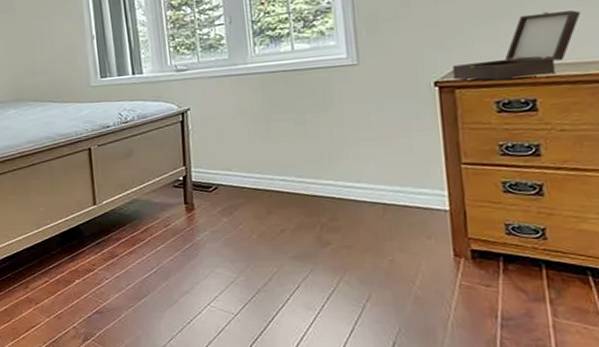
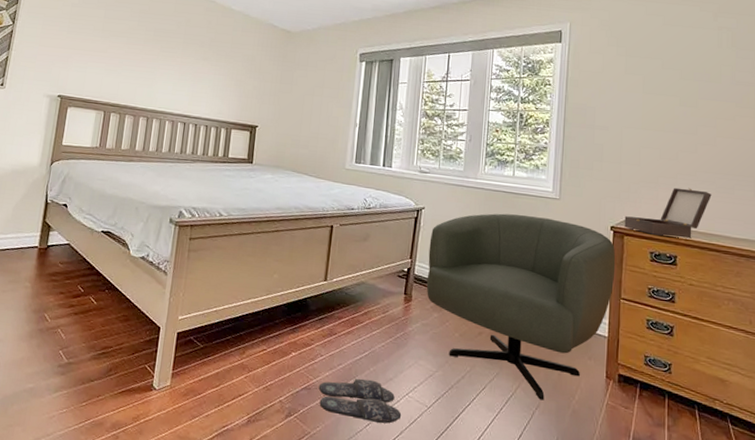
slippers: none [110,295,206,336] -> present [318,378,401,424]
armchair: none [202,88,449,291] -> present [426,213,616,401]

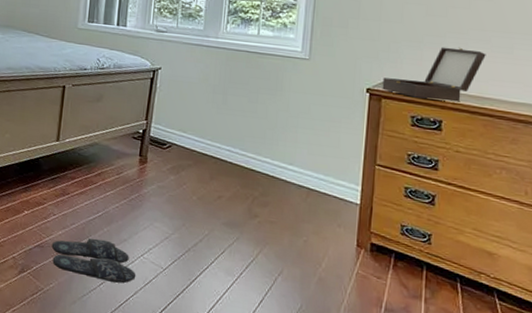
armchair: present [426,213,616,401] -> none [162,74,372,267]

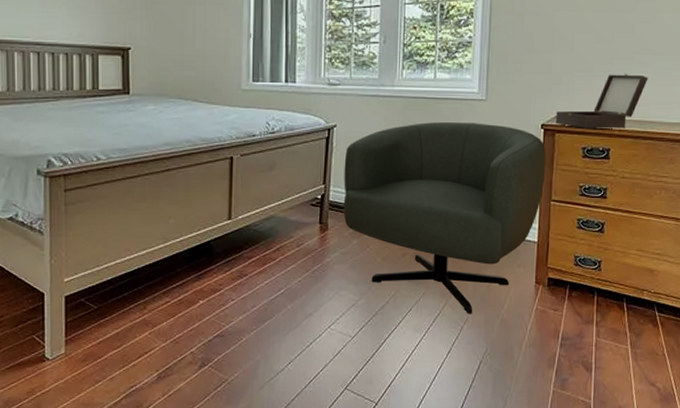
slippers: present [51,238,135,284] -> none [232,317,323,360]
armchair: none [162,74,372,267] -> present [343,122,546,314]

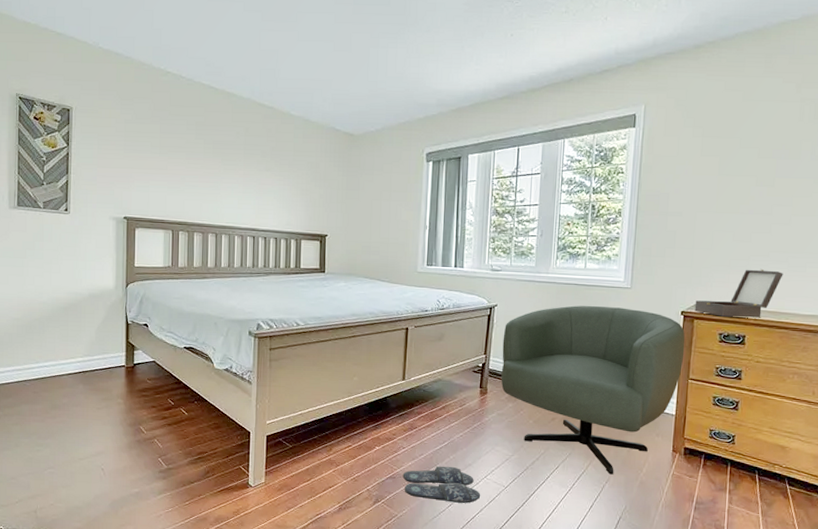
slippers: none [232,317,323,360] -> present [402,466,480,503]

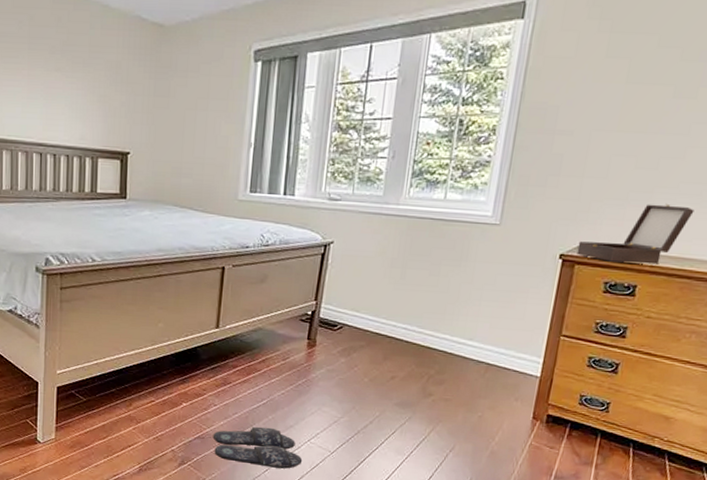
armchair: present [501,305,685,475] -> none [333,244,562,443]

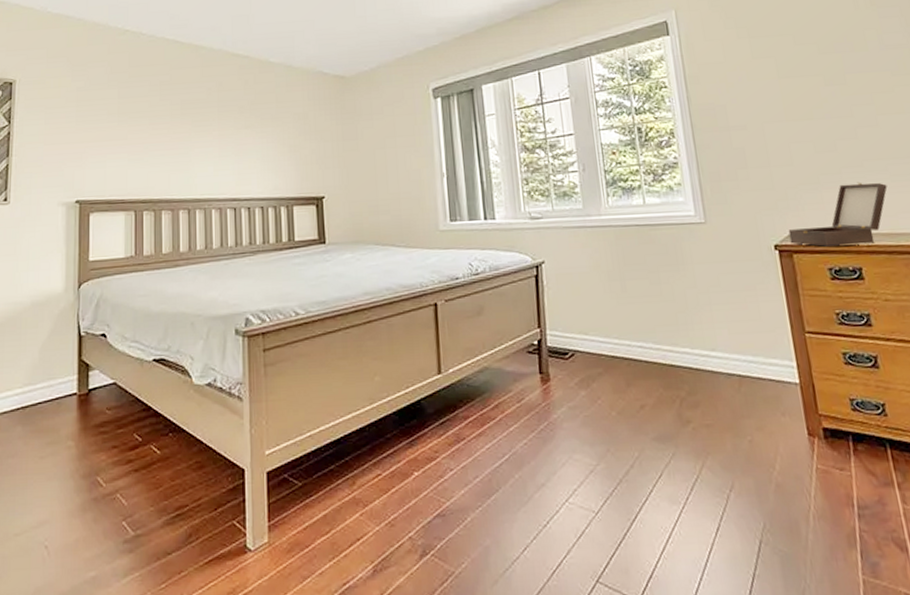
slippers: present [213,426,302,469] -> none [454,489,564,544]

